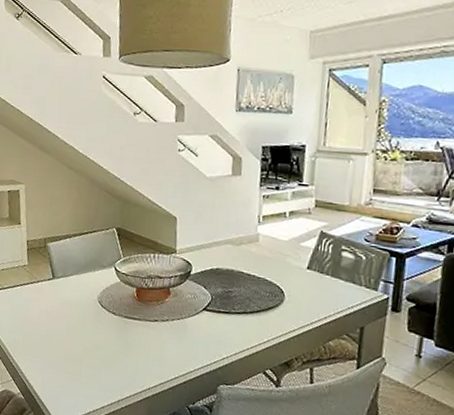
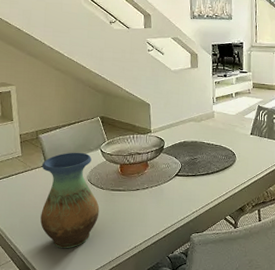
vase: none [44,267,110,377] -> present [40,152,100,248]

